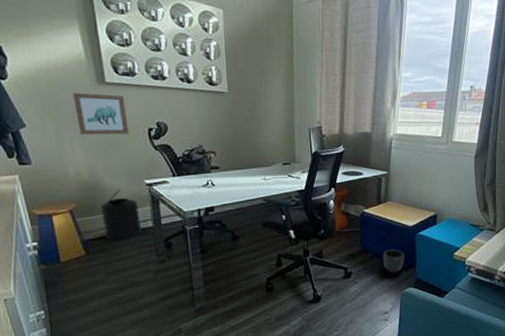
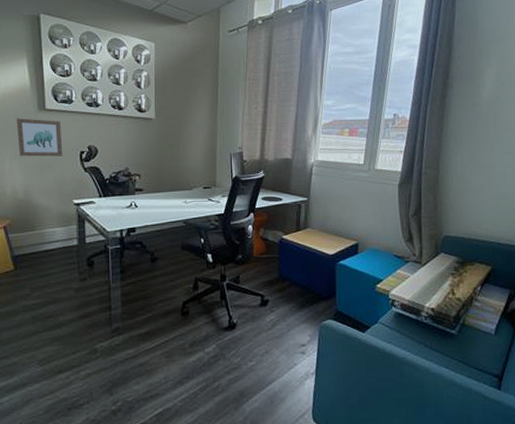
trash can: present [101,188,142,241] -> none [32,207,68,257]
planter: present [383,249,405,274] -> none [301,278,324,304]

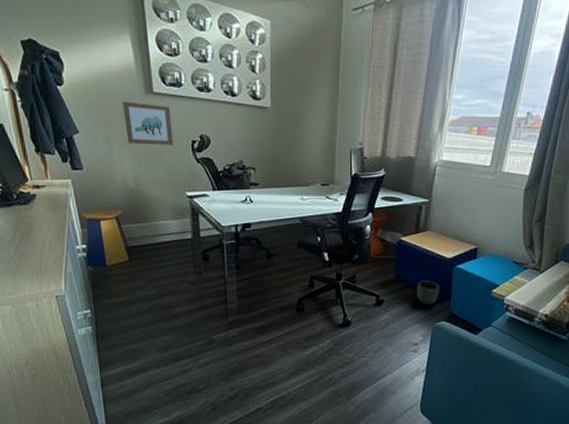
planter: none [301,278,324,304] -> present [417,280,440,305]

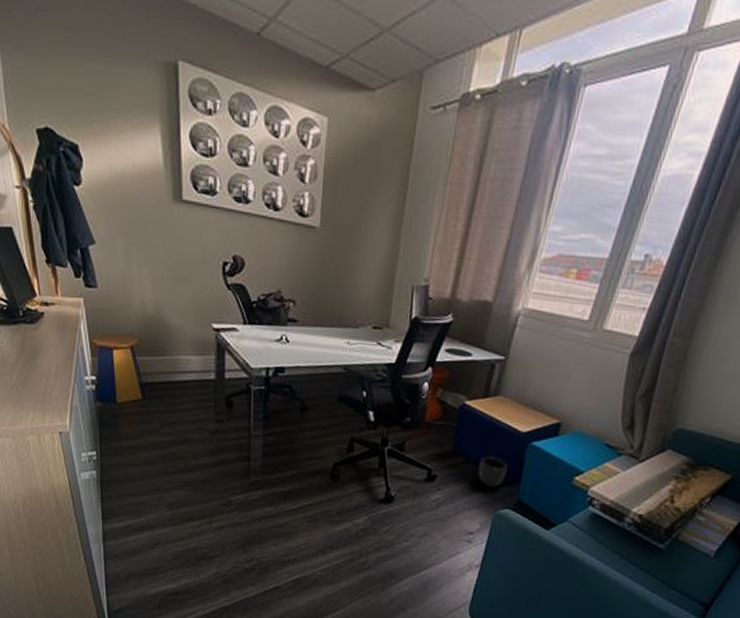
wall art: present [123,101,173,145] -> none [146,209,202,266]

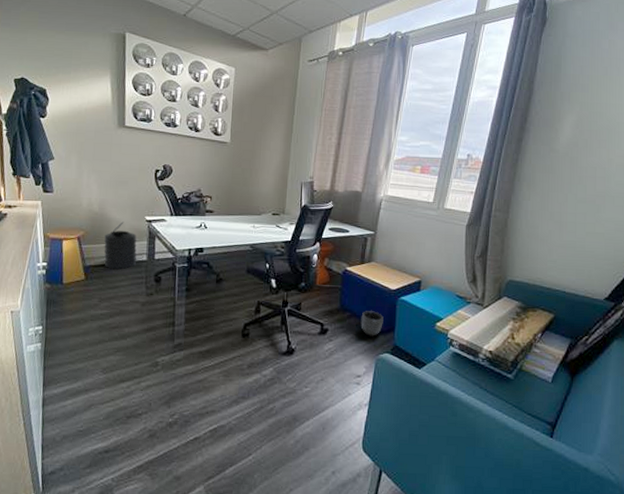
trash can: none [163,329,204,389] -> present [104,222,137,270]

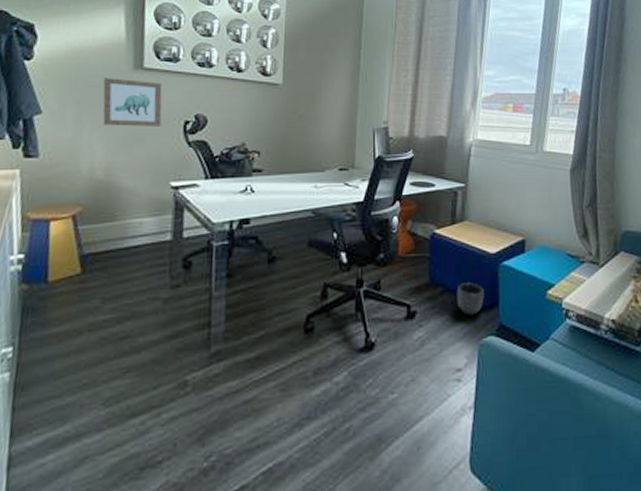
wall art: none [96,133,139,173] -> present [103,78,162,127]
trash can: present [104,222,137,270] -> none [110,190,159,256]

